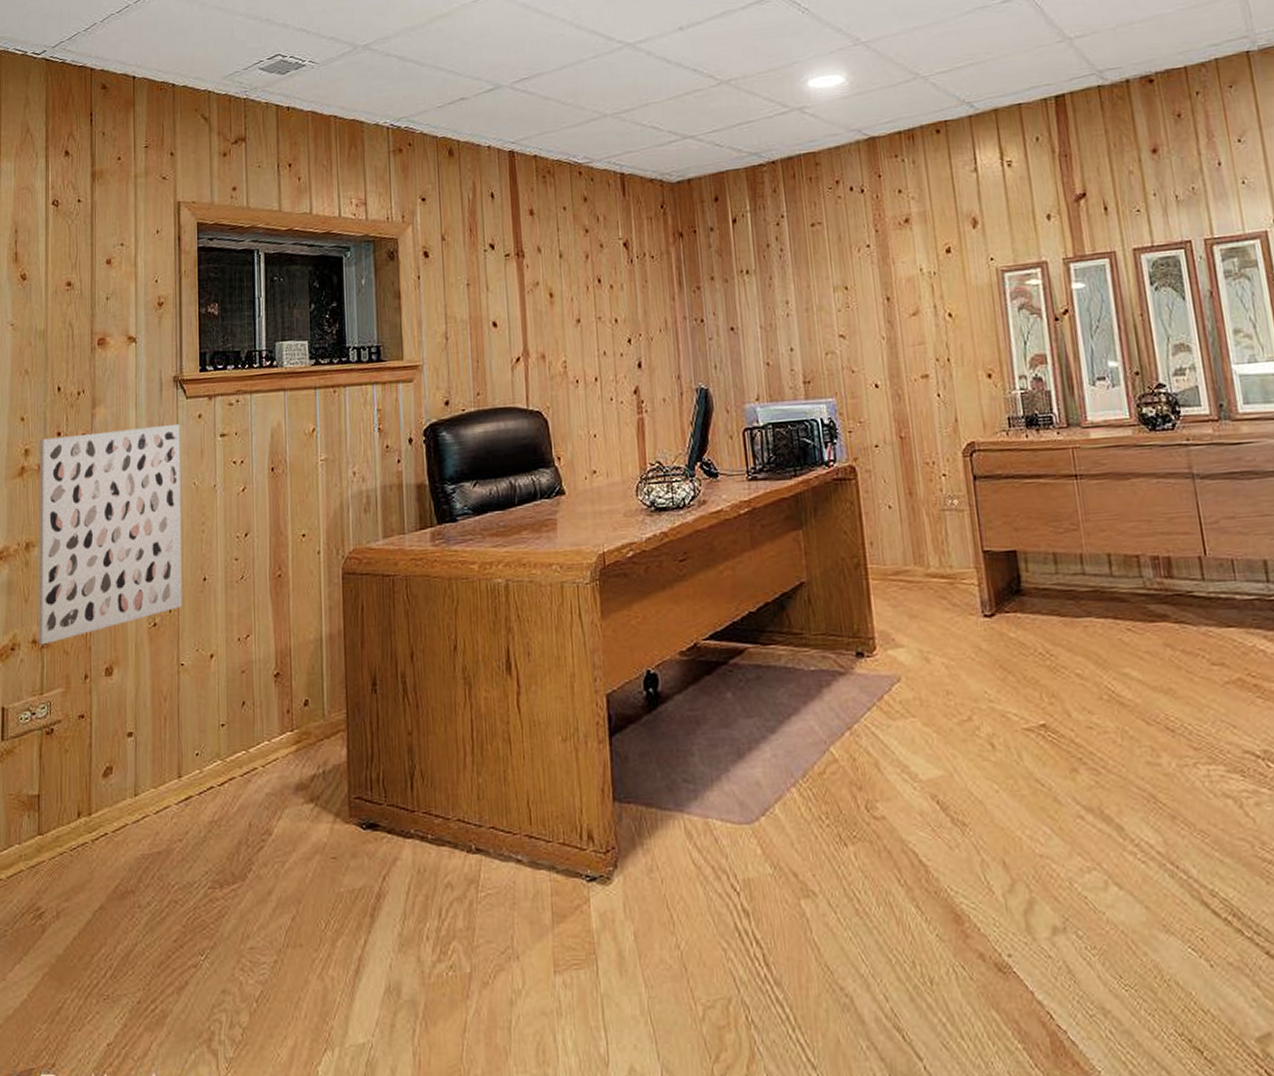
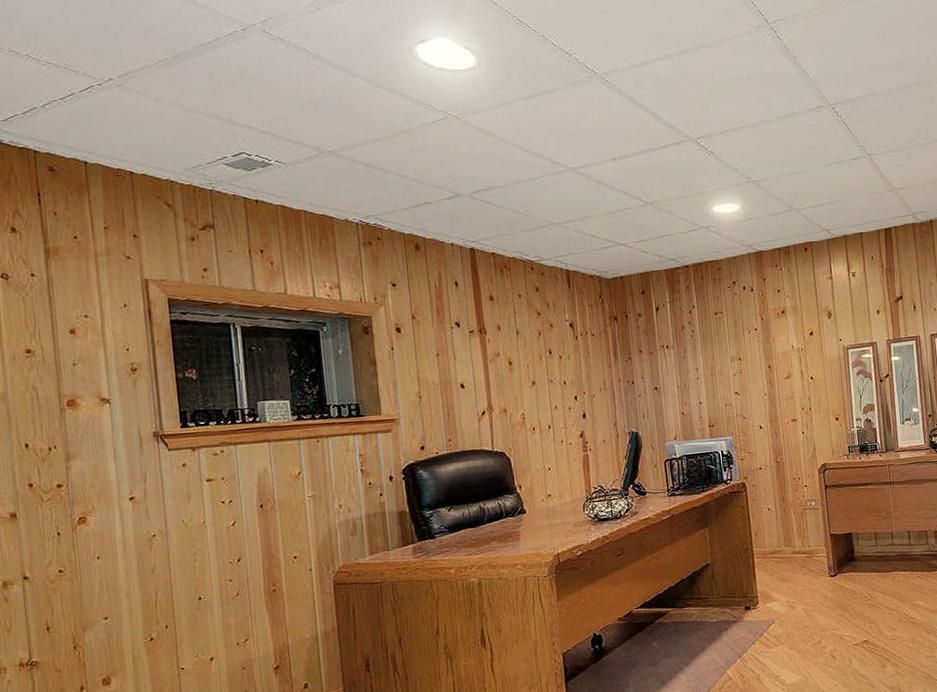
wall art: present [38,423,182,645] -> none [8,472,179,667]

